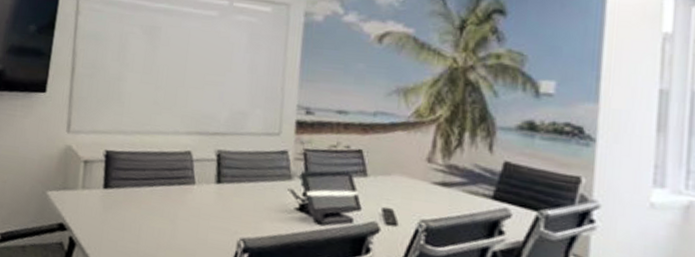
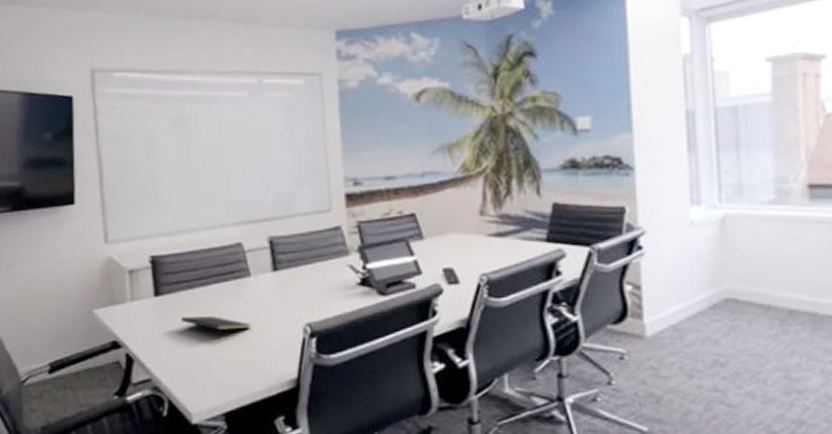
notepad: none [123,211,188,239] -> present [180,315,251,339]

